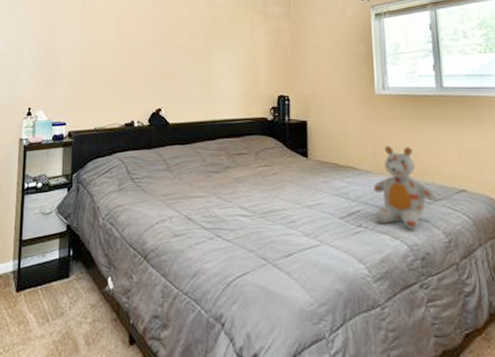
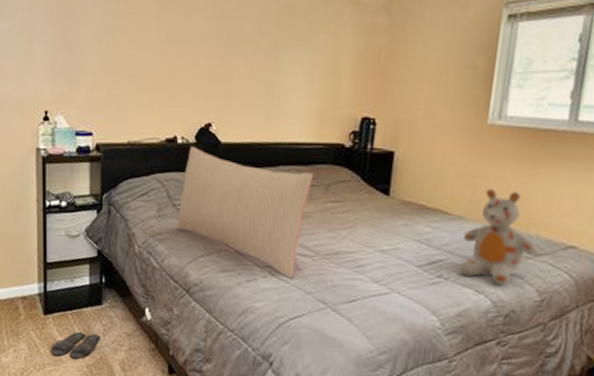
slippers: none [20,306,67,337] -> present [51,331,100,360]
pillow: none [134,127,245,240] -> present [175,145,314,280]

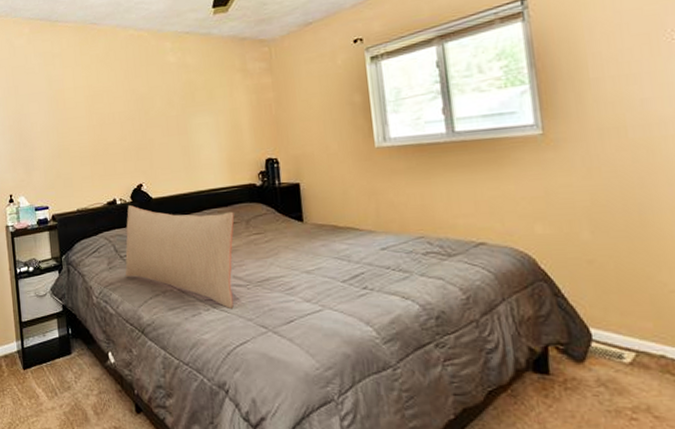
slippers: present [51,331,100,360] -> none [32,381,73,409]
stuffed bear: present [459,188,539,286] -> none [378,201,451,289]

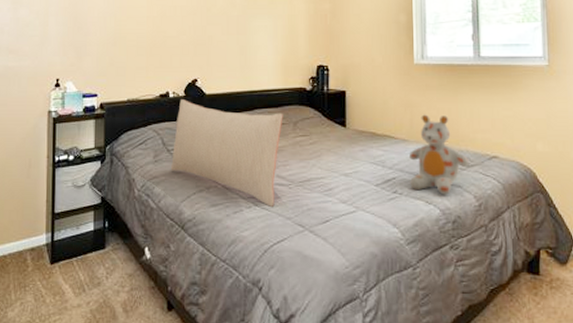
stuffed bear: none [378,201,451,289] -> present [409,114,470,195]

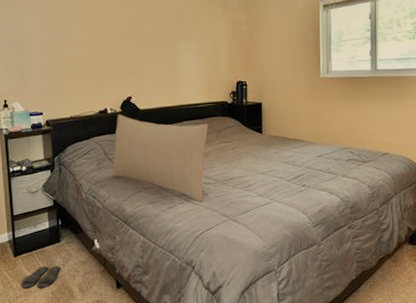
slippers: none [56,277,104,306] -> present [21,266,61,289]
stuffed bear: present [409,114,470,195] -> none [316,120,365,186]

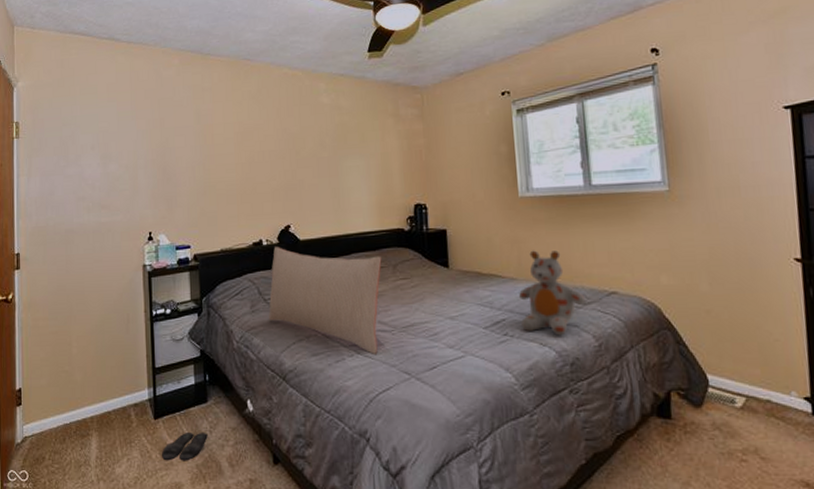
stuffed bear: none [316,120,365,186] -> present [519,250,586,336]

